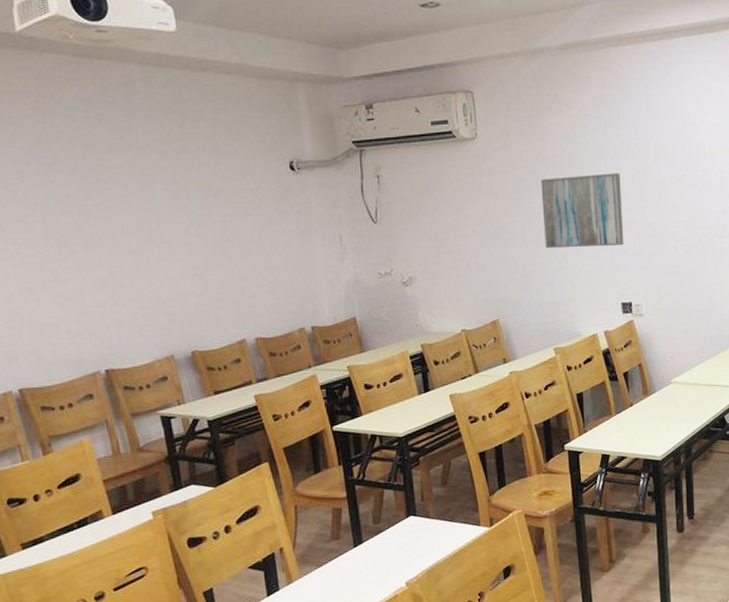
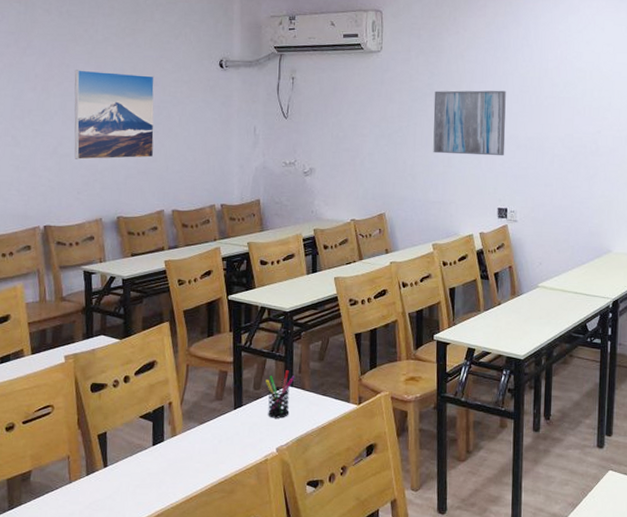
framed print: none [115,185,226,290] -> present [74,70,155,160]
pen holder: none [385,499,418,552] -> present [266,370,295,418]

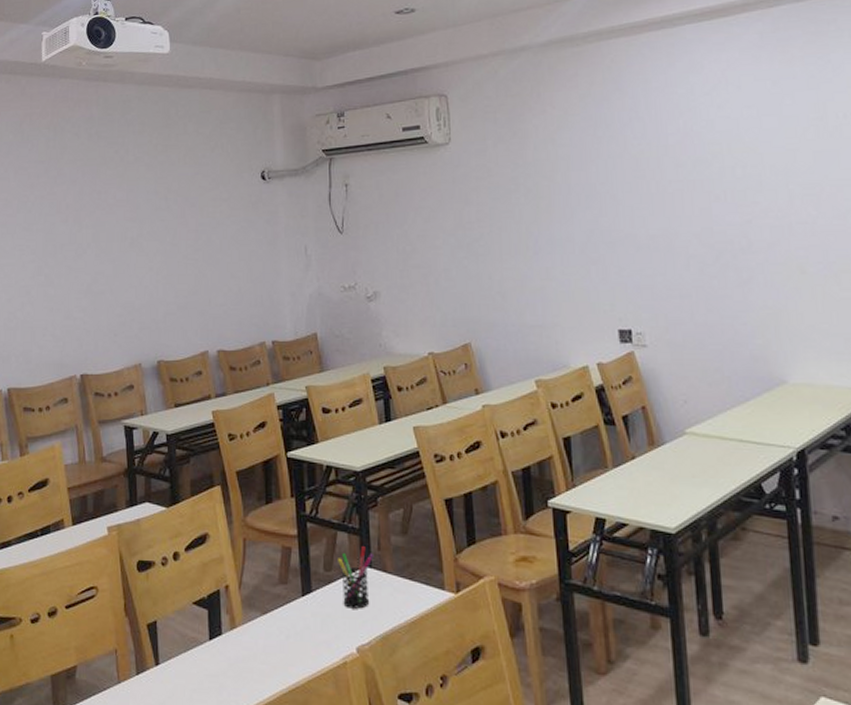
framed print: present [74,70,155,160] -> none [106,195,194,297]
wall art: present [433,90,506,156] -> none [520,178,621,264]

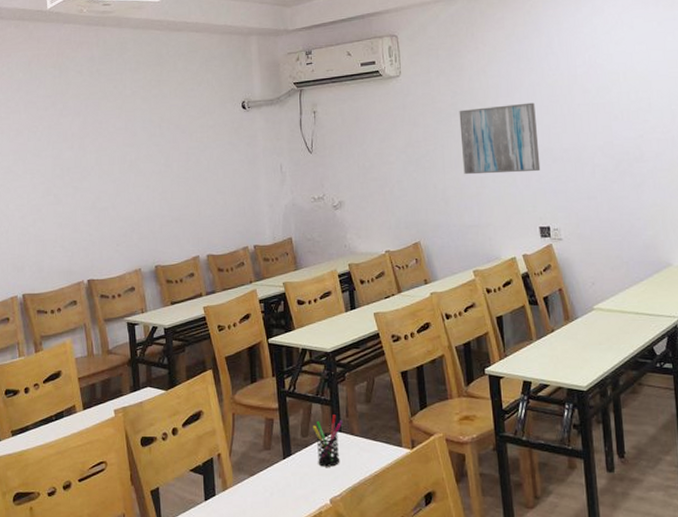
wall art: none [520,178,621,264] -> present [459,102,541,175]

